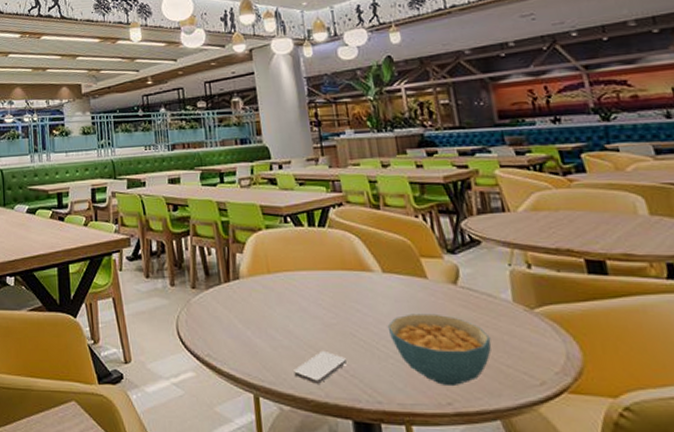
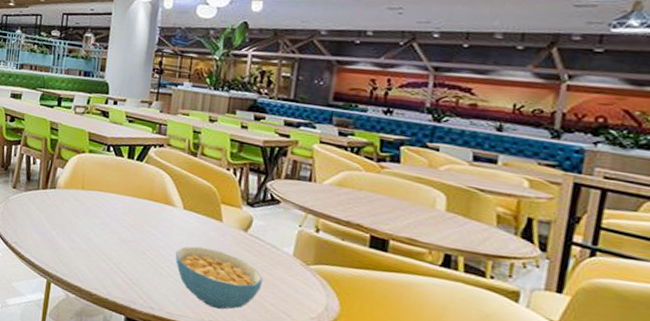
smartphone: present [294,350,347,384] -> none [85,259,132,284]

